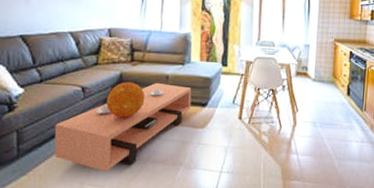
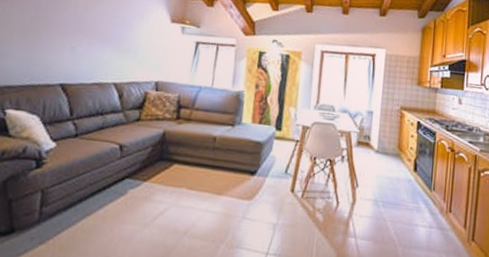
coffee table: present [54,83,192,172] -> none [80,145,241,245]
decorative sphere: present [106,82,145,118] -> none [144,141,189,183]

